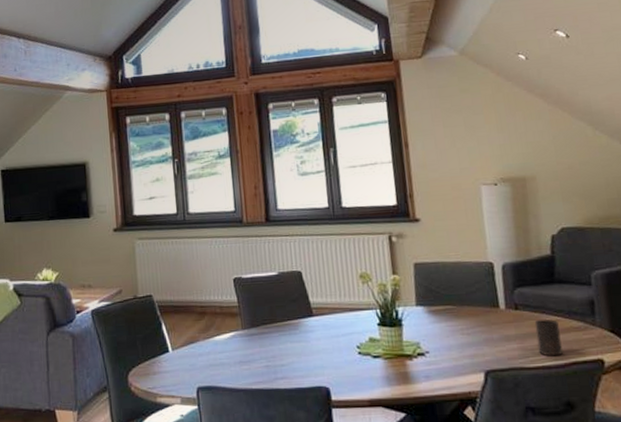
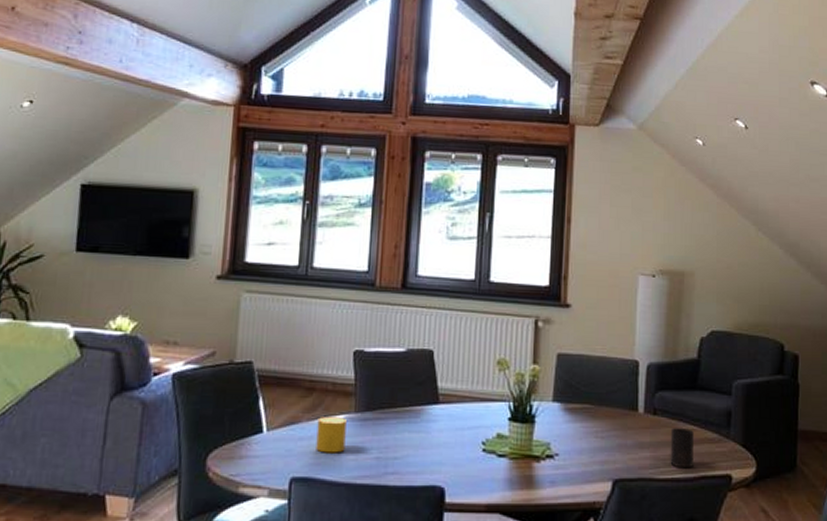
cup: none [212,334,238,365] -> present [316,417,347,453]

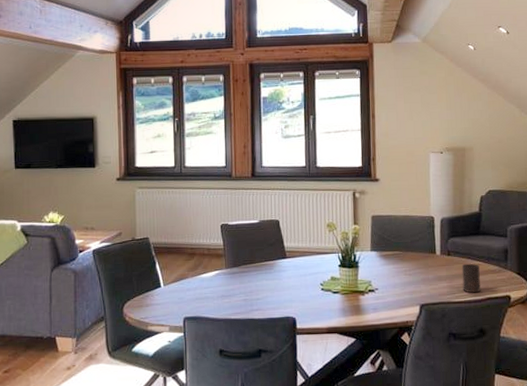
cup: present [316,417,347,453] -> none [199,273,221,299]

